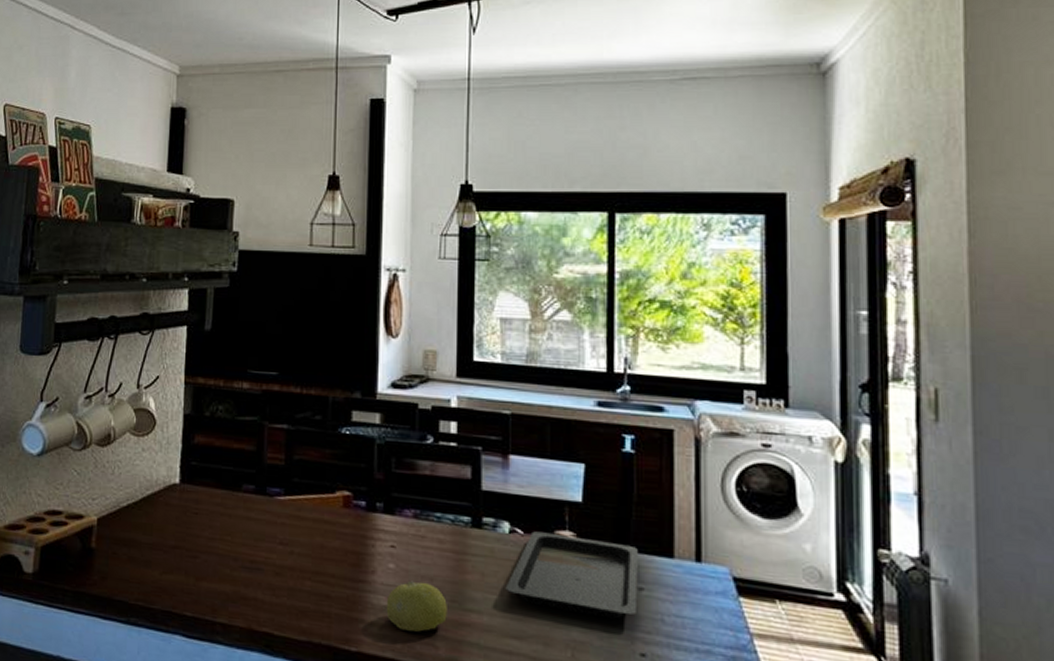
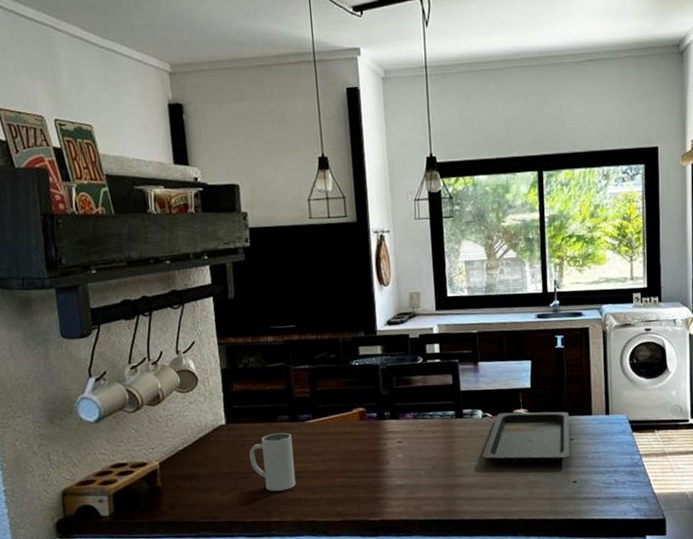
mug: none [201,505,256,584] -> present [249,432,296,492]
fruit: present [386,580,447,632] -> none [399,462,443,499]

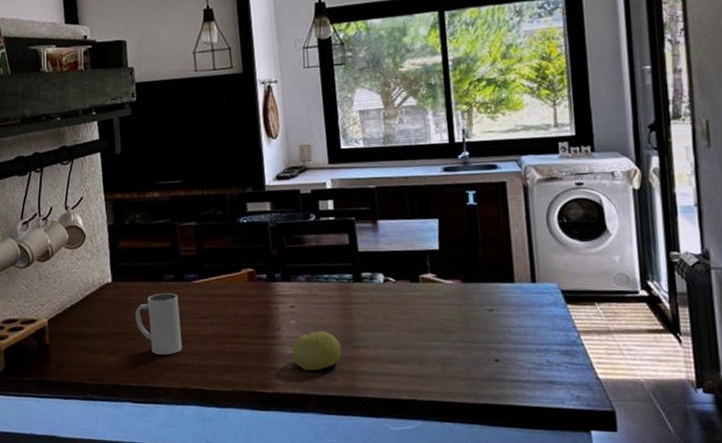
fruit: none [399,462,443,499] -> present [292,330,342,370]
serving tray: present [482,411,570,463] -> none [385,277,490,337]

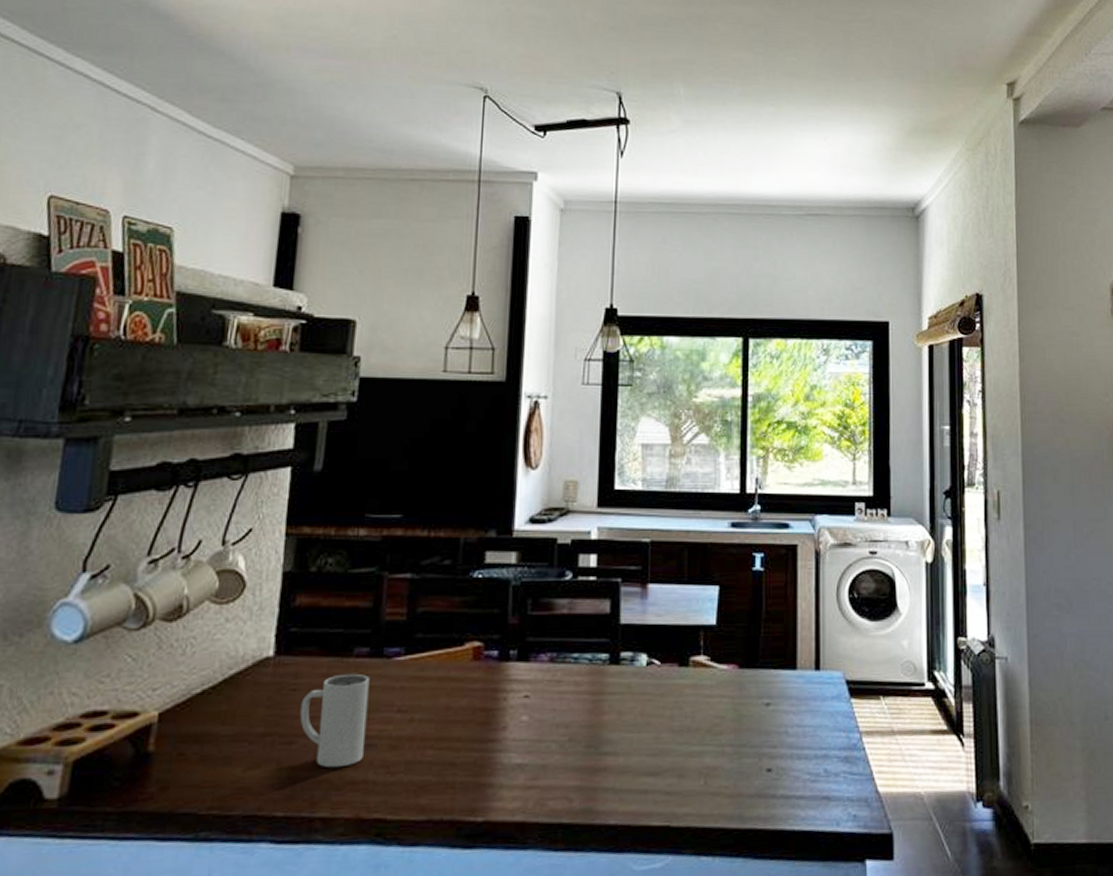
fruit: present [292,330,342,370] -> none [517,730,583,788]

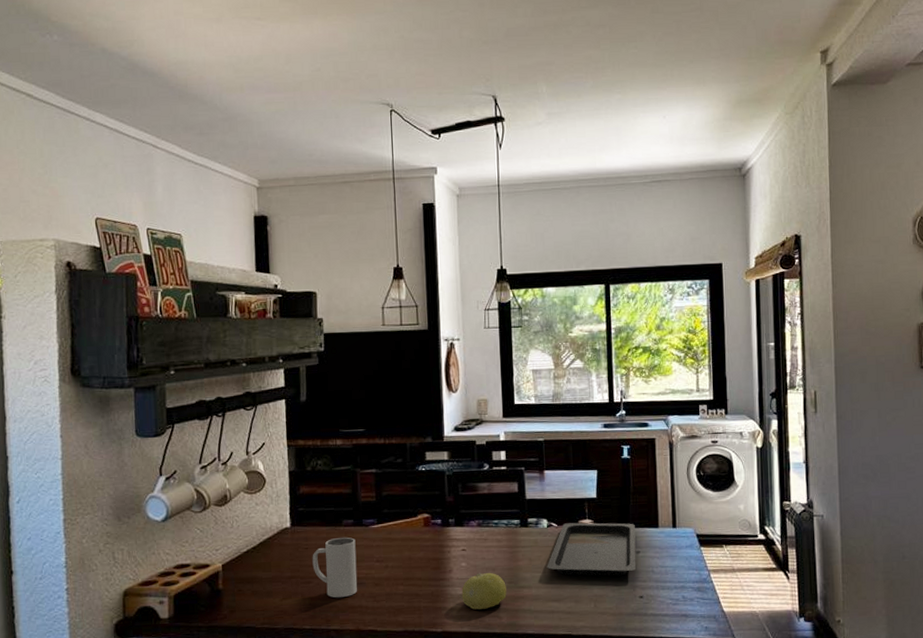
fruit: none [517,730,583,788] -> present [461,572,507,610]
serving tray: none [642,659,765,739] -> present [546,522,637,576]

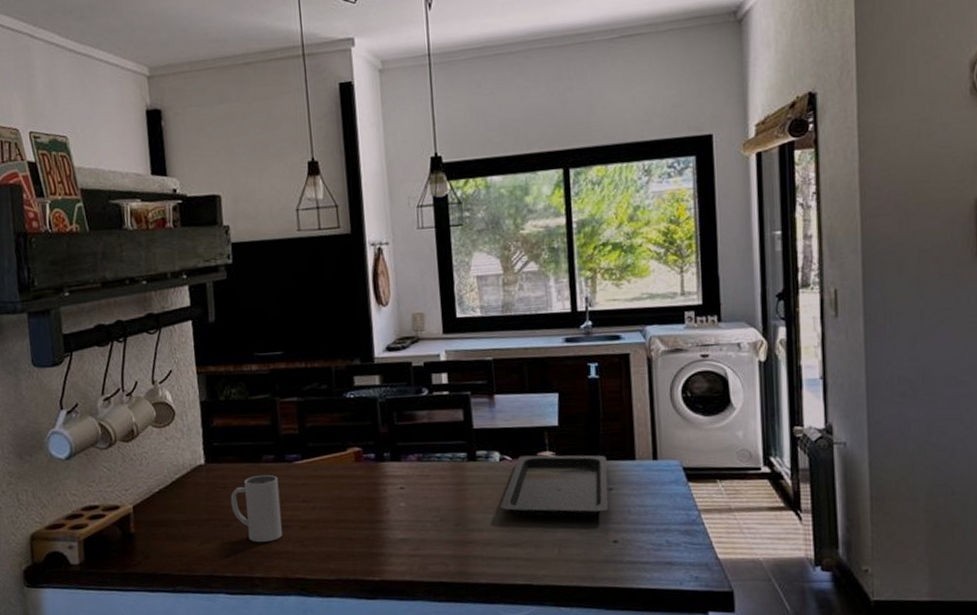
fruit: present [461,572,507,610] -> none [401,513,454,556]

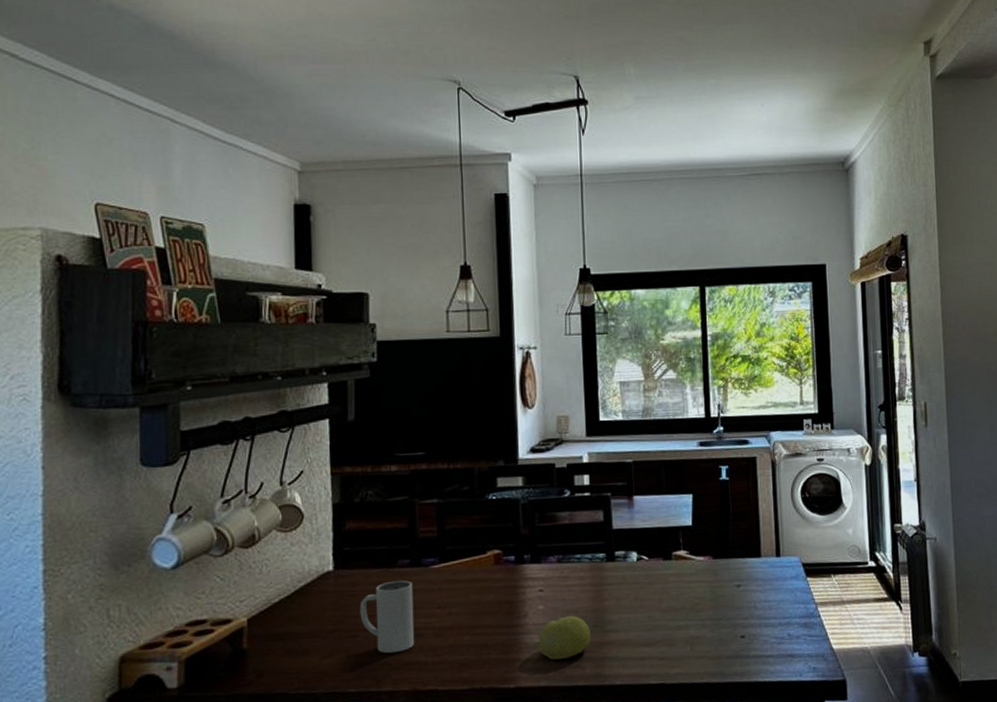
fruit: none [401,513,454,556] -> present [538,615,591,660]
serving tray: present [500,455,609,518] -> none [636,553,737,615]

